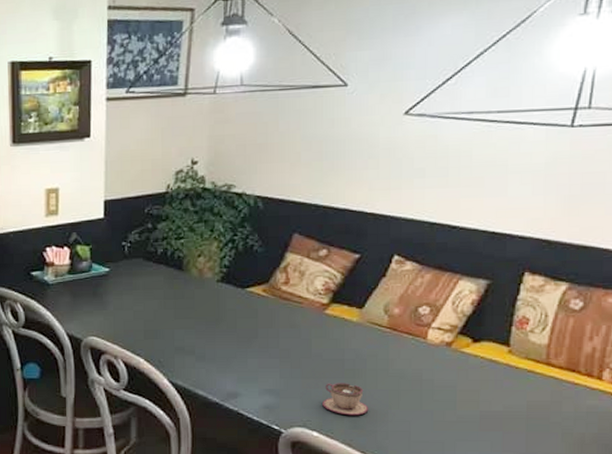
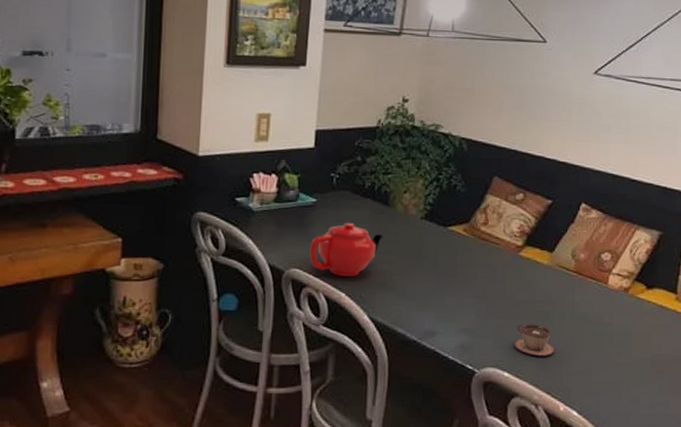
teapot: none [106,289,179,342] -> present [309,222,383,276]

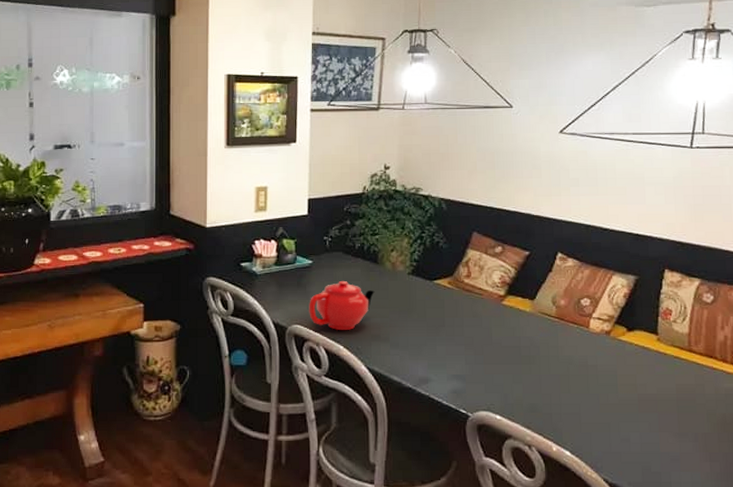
teacup: present [514,324,556,357] -> none [503,368,544,400]

